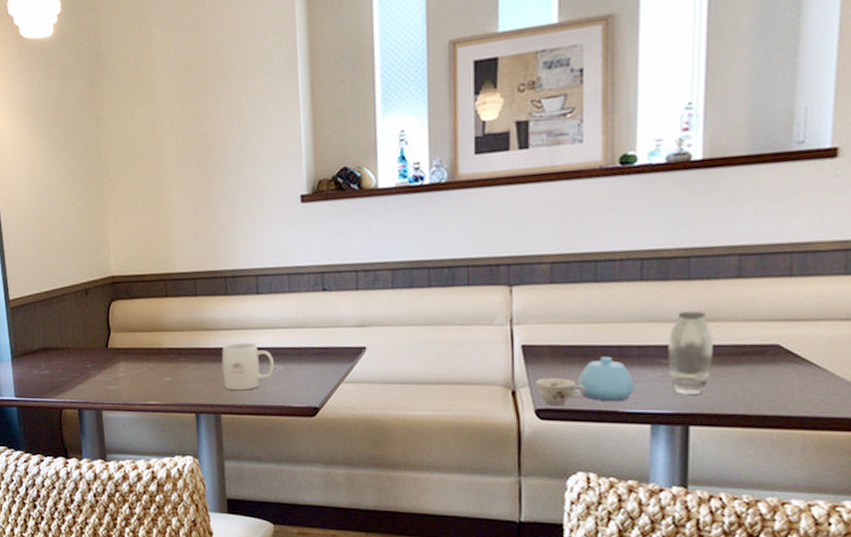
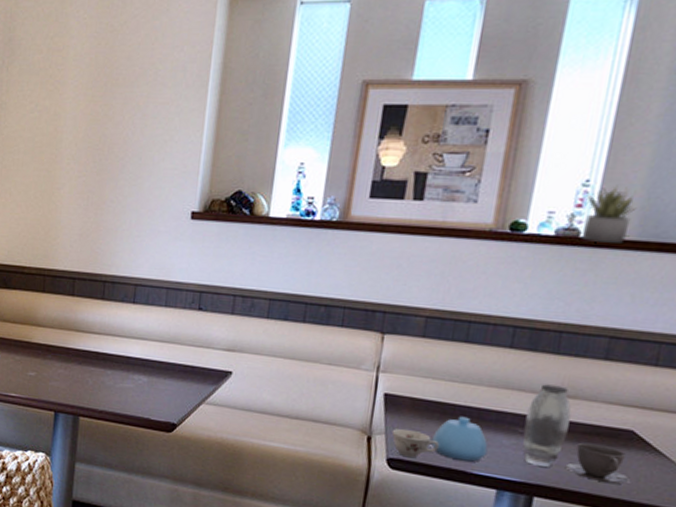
mug: present [221,342,274,391] -> none [86,348,140,397]
succulent plant: none [691,103,744,163] -> present [580,185,637,243]
teacup: none [716,363,786,401] -> present [565,442,632,484]

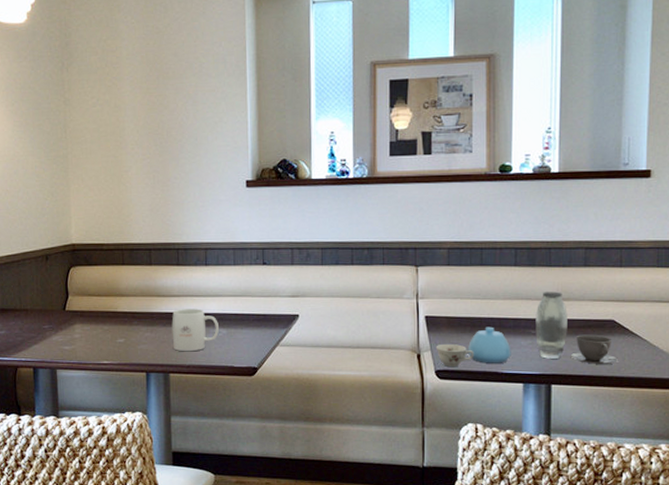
mug: none [86,348,140,397] -> present [171,308,219,352]
succulent plant: present [580,185,637,243] -> none [550,130,587,175]

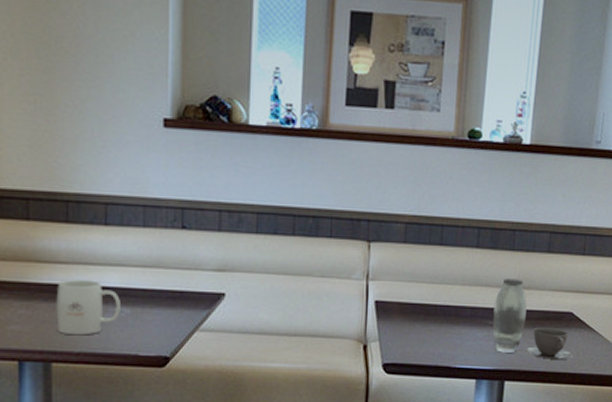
teacup: present [436,343,473,367] -> none [384,333,426,360]
sugar bowl: present [467,326,511,363] -> none [419,315,466,357]

